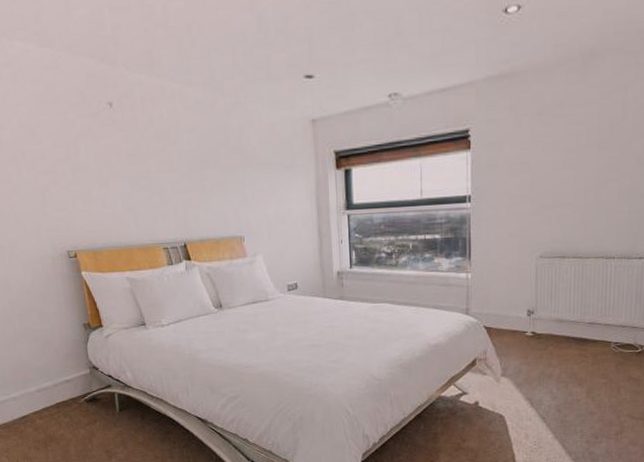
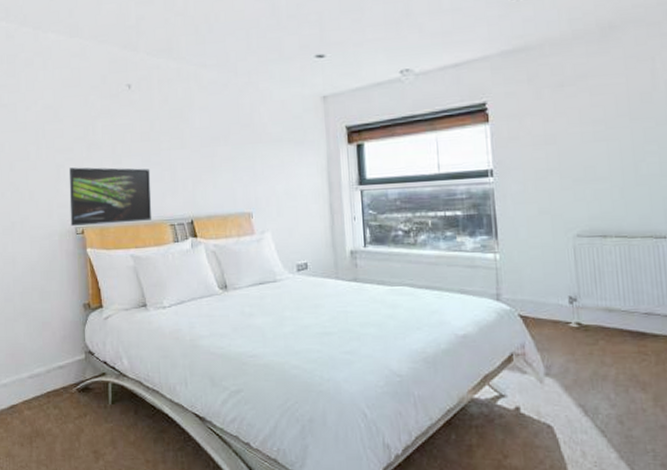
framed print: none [55,190,144,250] -> present [69,167,152,226]

